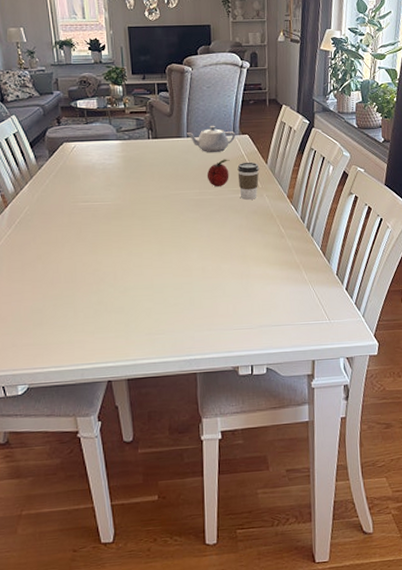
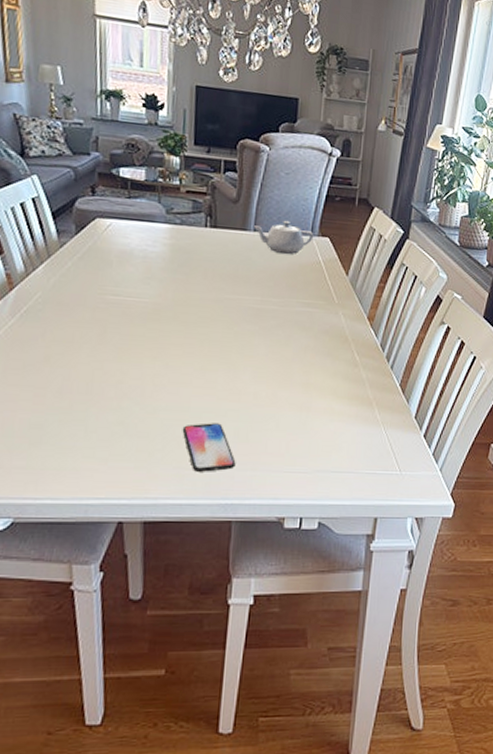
smartphone: none [149,295,194,336] -> present [182,423,236,472]
fruit: present [207,159,230,187] -> none [272,263,303,296]
coffee cup: present [237,162,260,200] -> none [310,270,338,317]

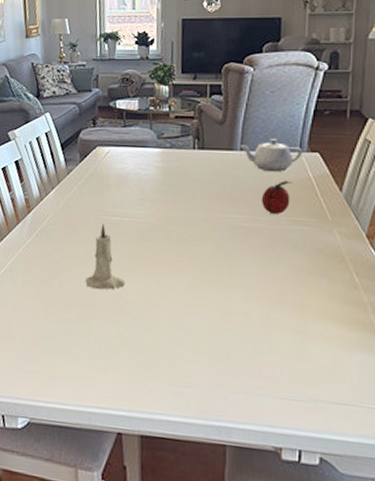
candle: none [82,304,128,375] -> present [85,224,125,290]
smartphone: present [182,423,236,472] -> none [175,341,229,392]
fruit: none [272,263,303,296] -> present [261,180,292,214]

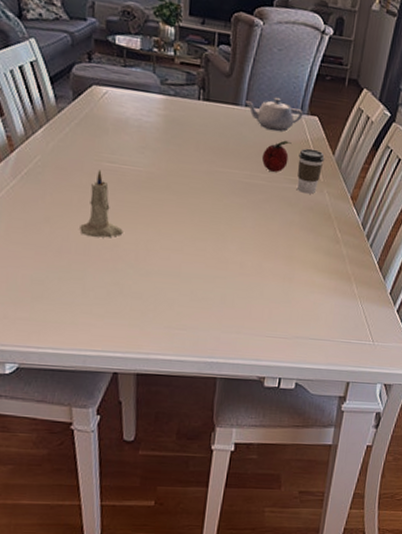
coffee cup: none [301,186,331,235] -> present [296,148,325,194]

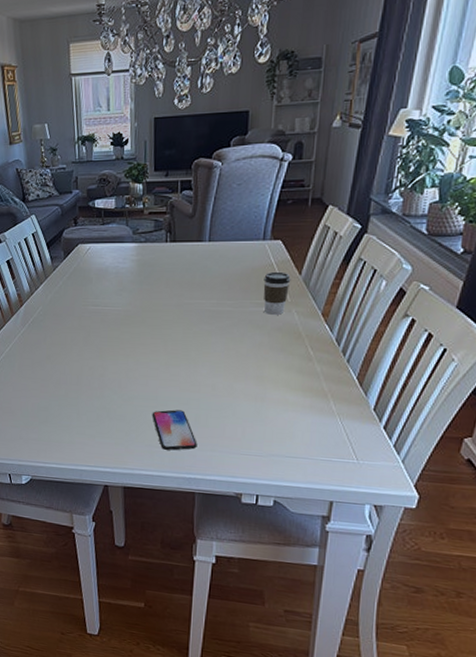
candle: present [79,170,123,238] -> none [73,313,108,370]
smartphone: none [173,288,222,333] -> present [152,409,197,451]
teapot: present [246,98,304,132] -> none [209,229,266,260]
fruit: present [261,140,292,172] -> none [227,267,256,298]

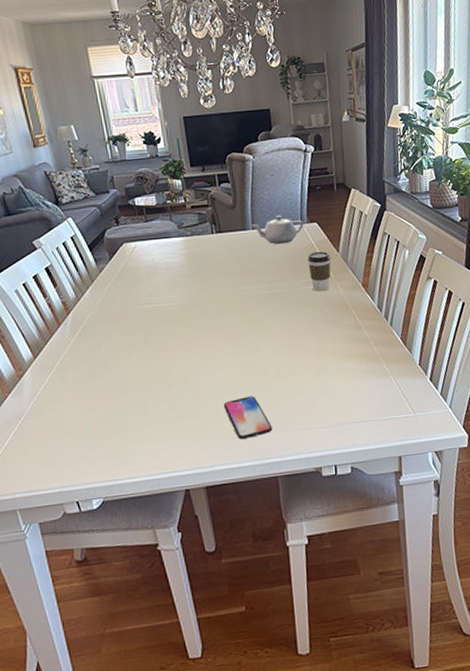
teapot: none [209,229,266,260] -> present [252,216,304,245]

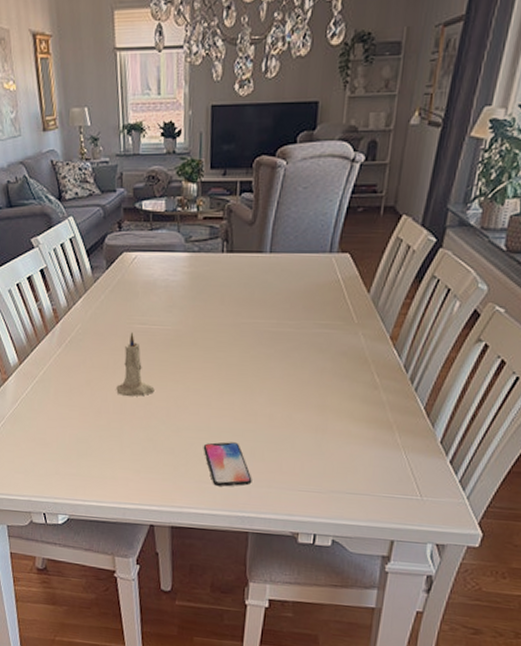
candle: none [134,313,171,372] -> present [116,332,155,397]
teapot: present [252,216,304,245] -> none [270,240,333,275]
coffee cup: present [307,251,331,292] -> none [327,288,359,338]

